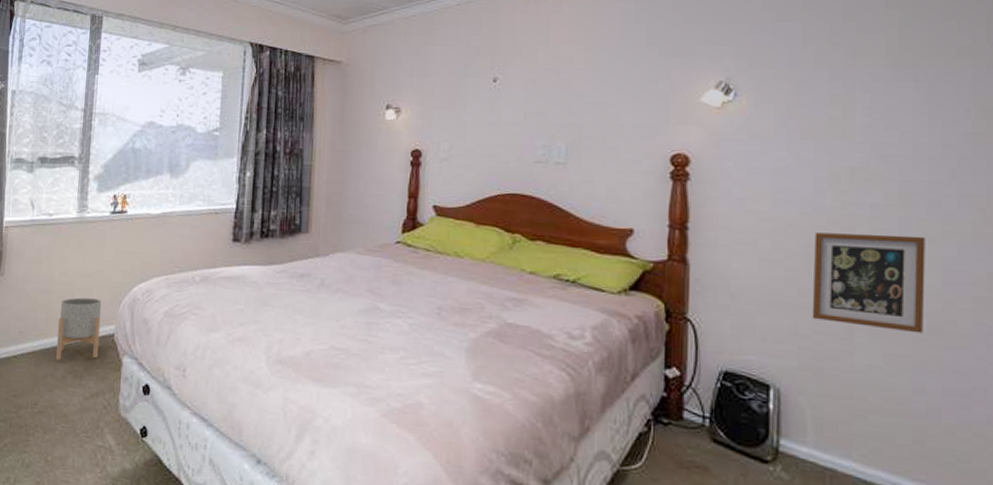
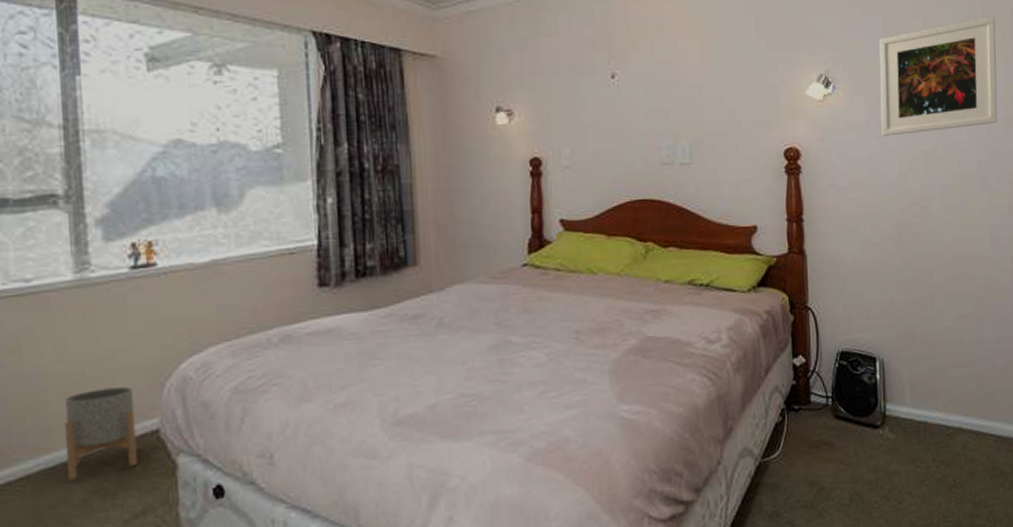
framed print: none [794,20,963,148] -> present [879,17,998,136]
picture frame: present [812,232,925,334] -> none [902,209,980,294]

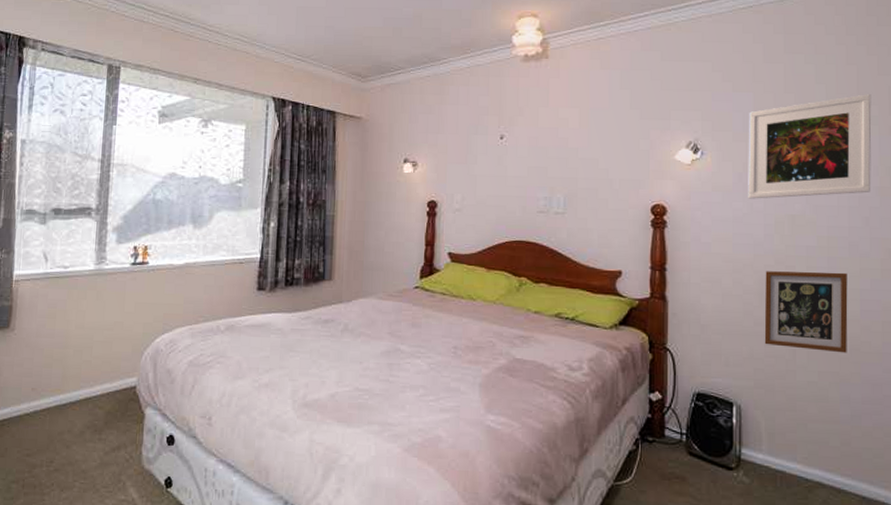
planter: present [64,387,138,480] -> none [72,350,123,415]
picture frame: none [902,209,980,294] -> present [764,271,848,353]

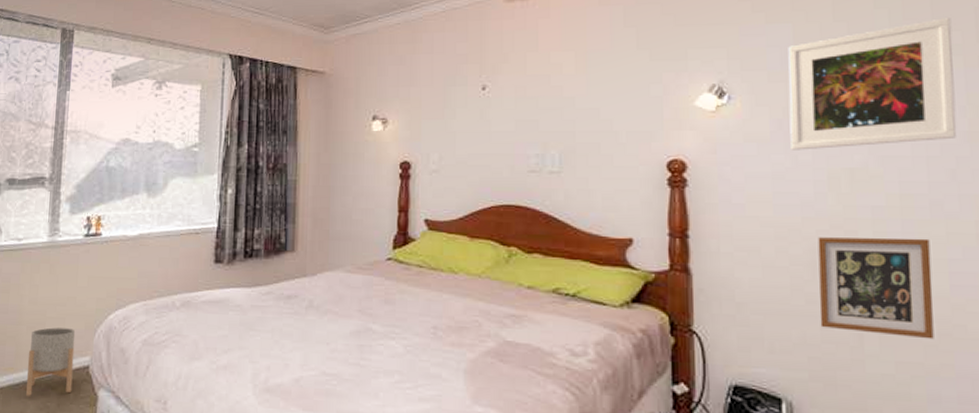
planter: none [72,350,123,415] -> present [25,327,76,396]

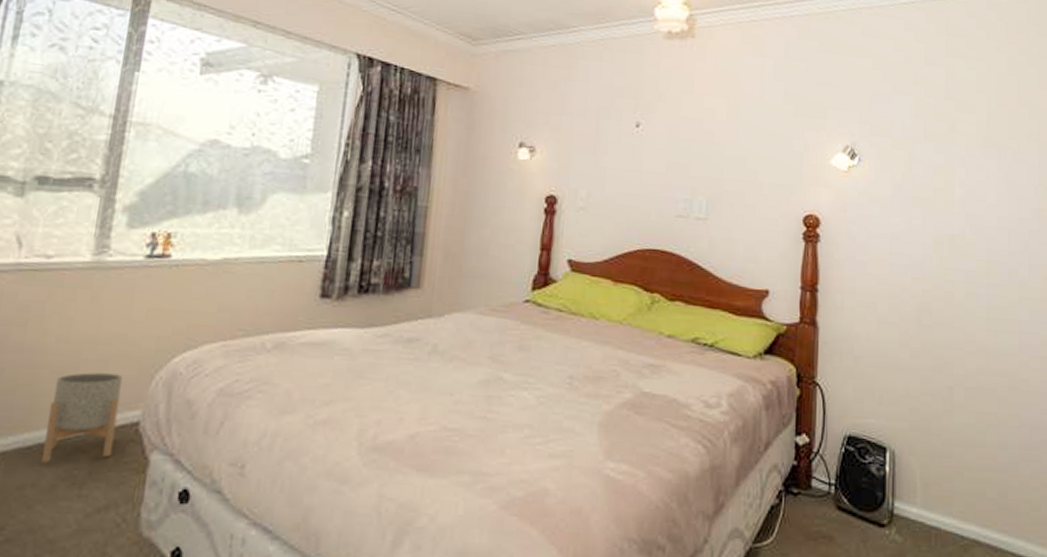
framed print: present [788,18,957,150] -> none [906,107,1032,215]
picture frame: present [818,237,934,340] -> none [921,296,1007,392]

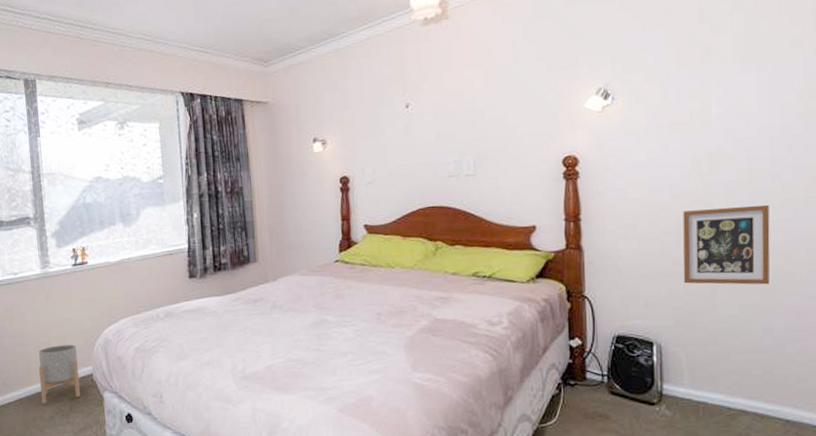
picture frame: none [921,296,1007,392] -> present [683,204,770,285]

